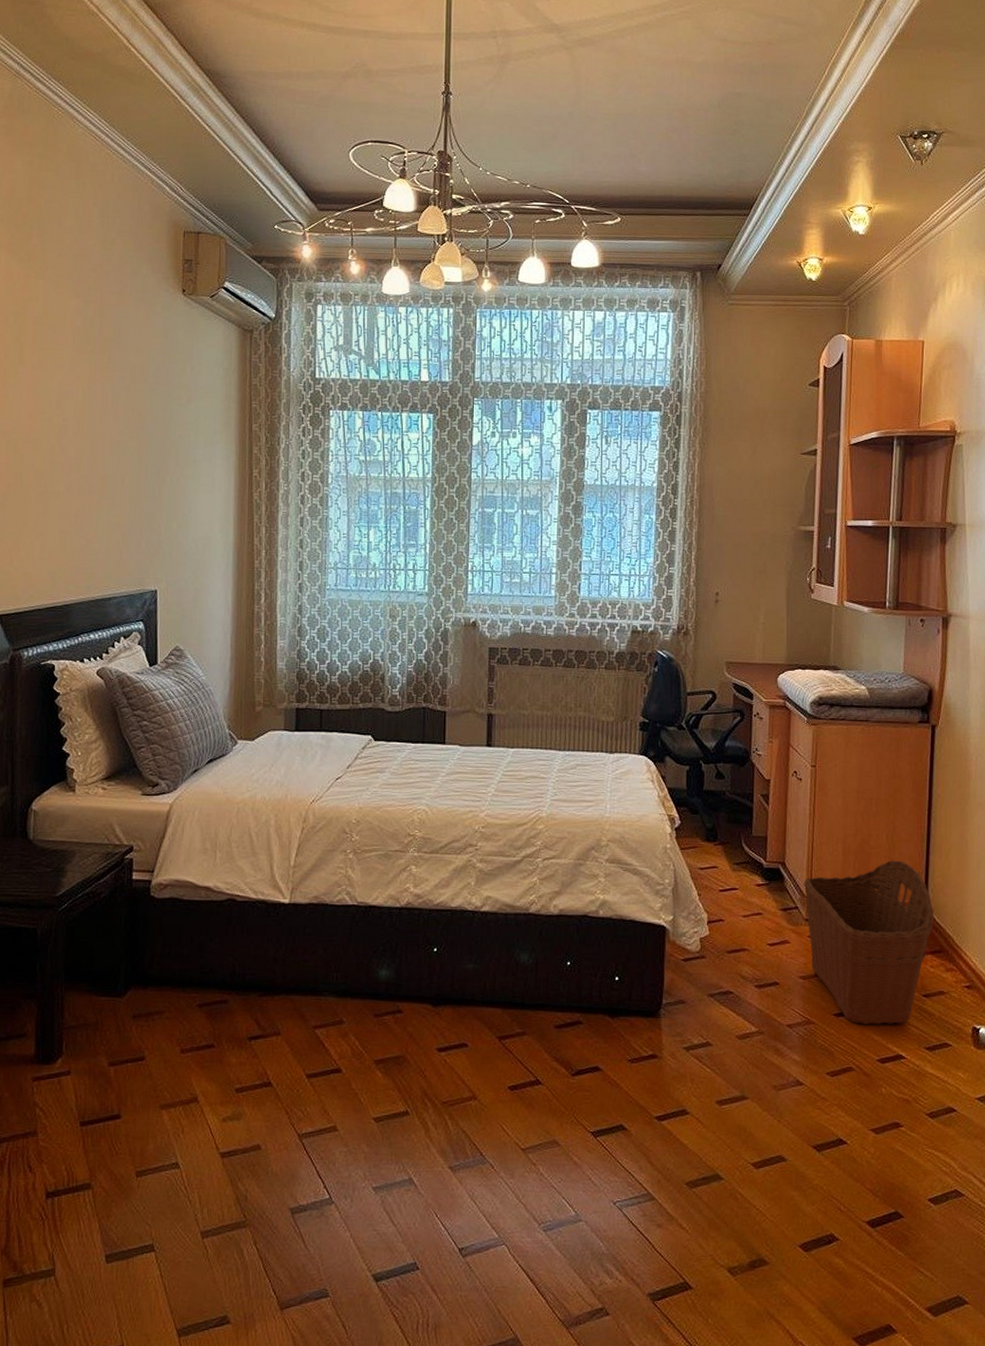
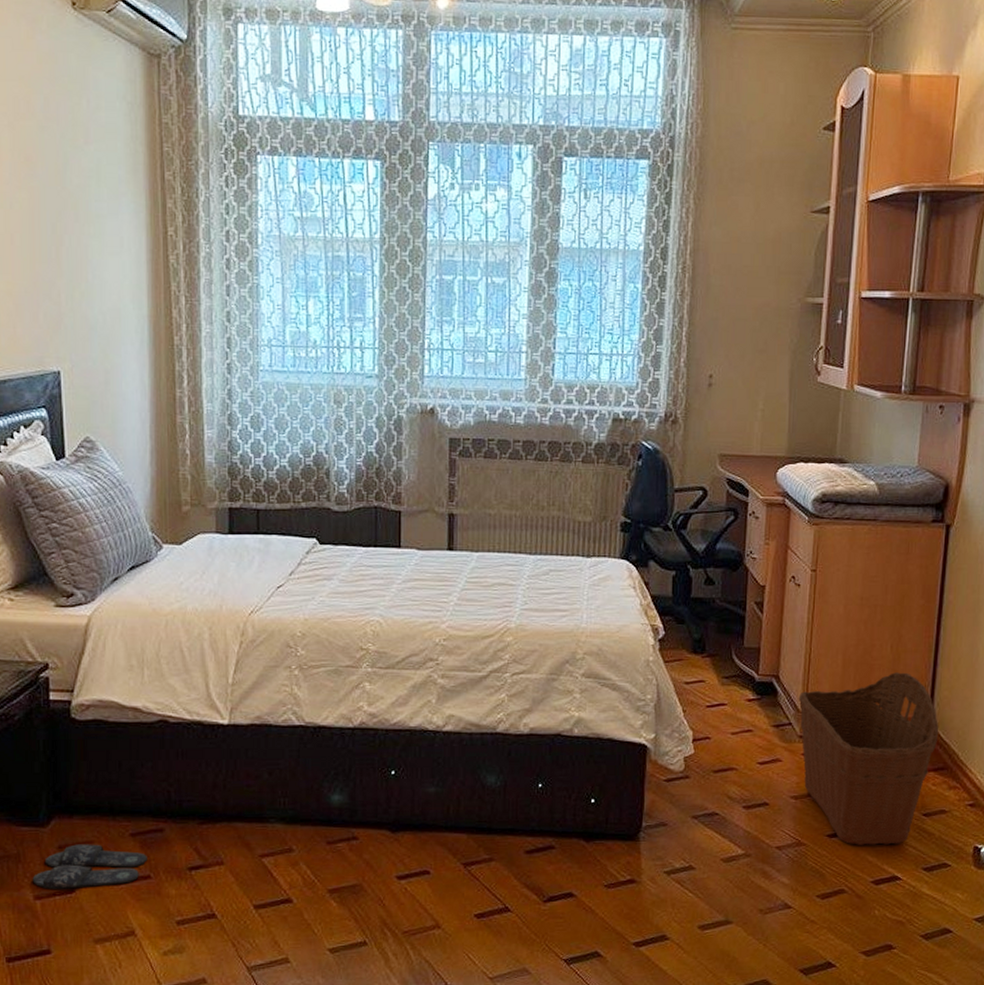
slippers: none [107,1014,212,1056] -> present [32,844,147,889]

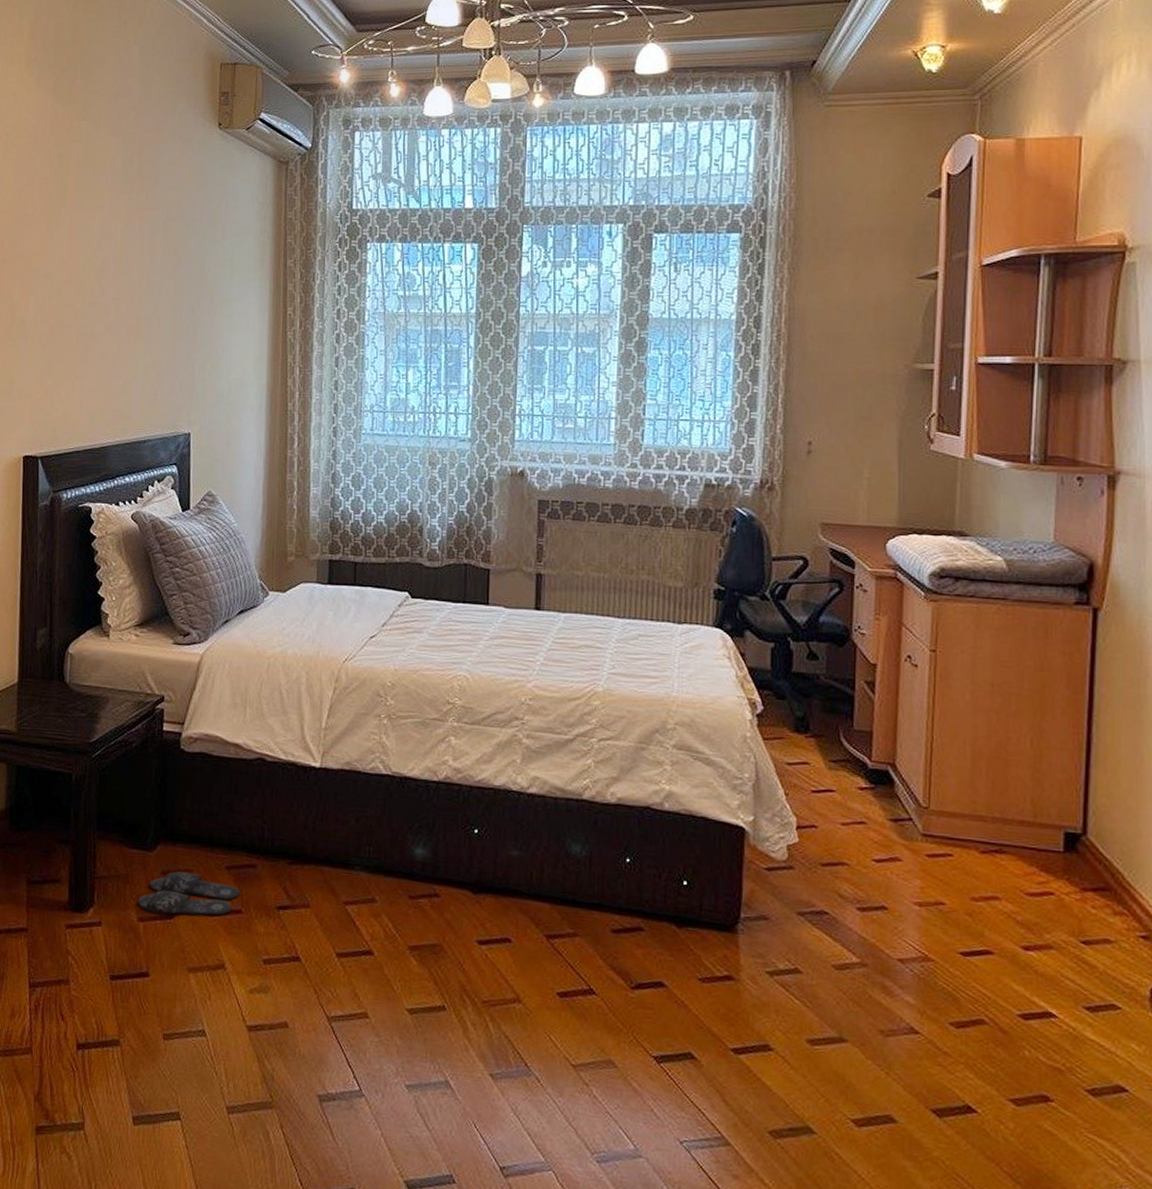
wicker basket: present [798,672,939,846] -> none [919,771,1097,974]

